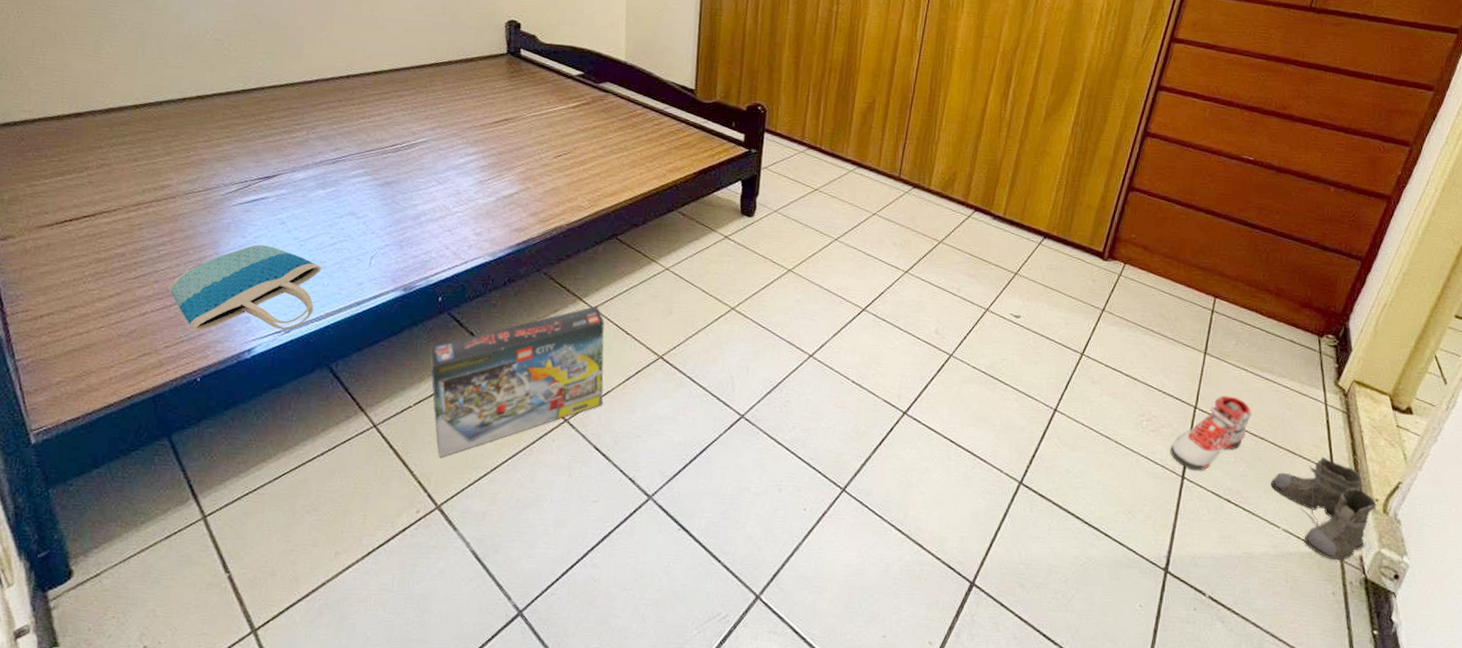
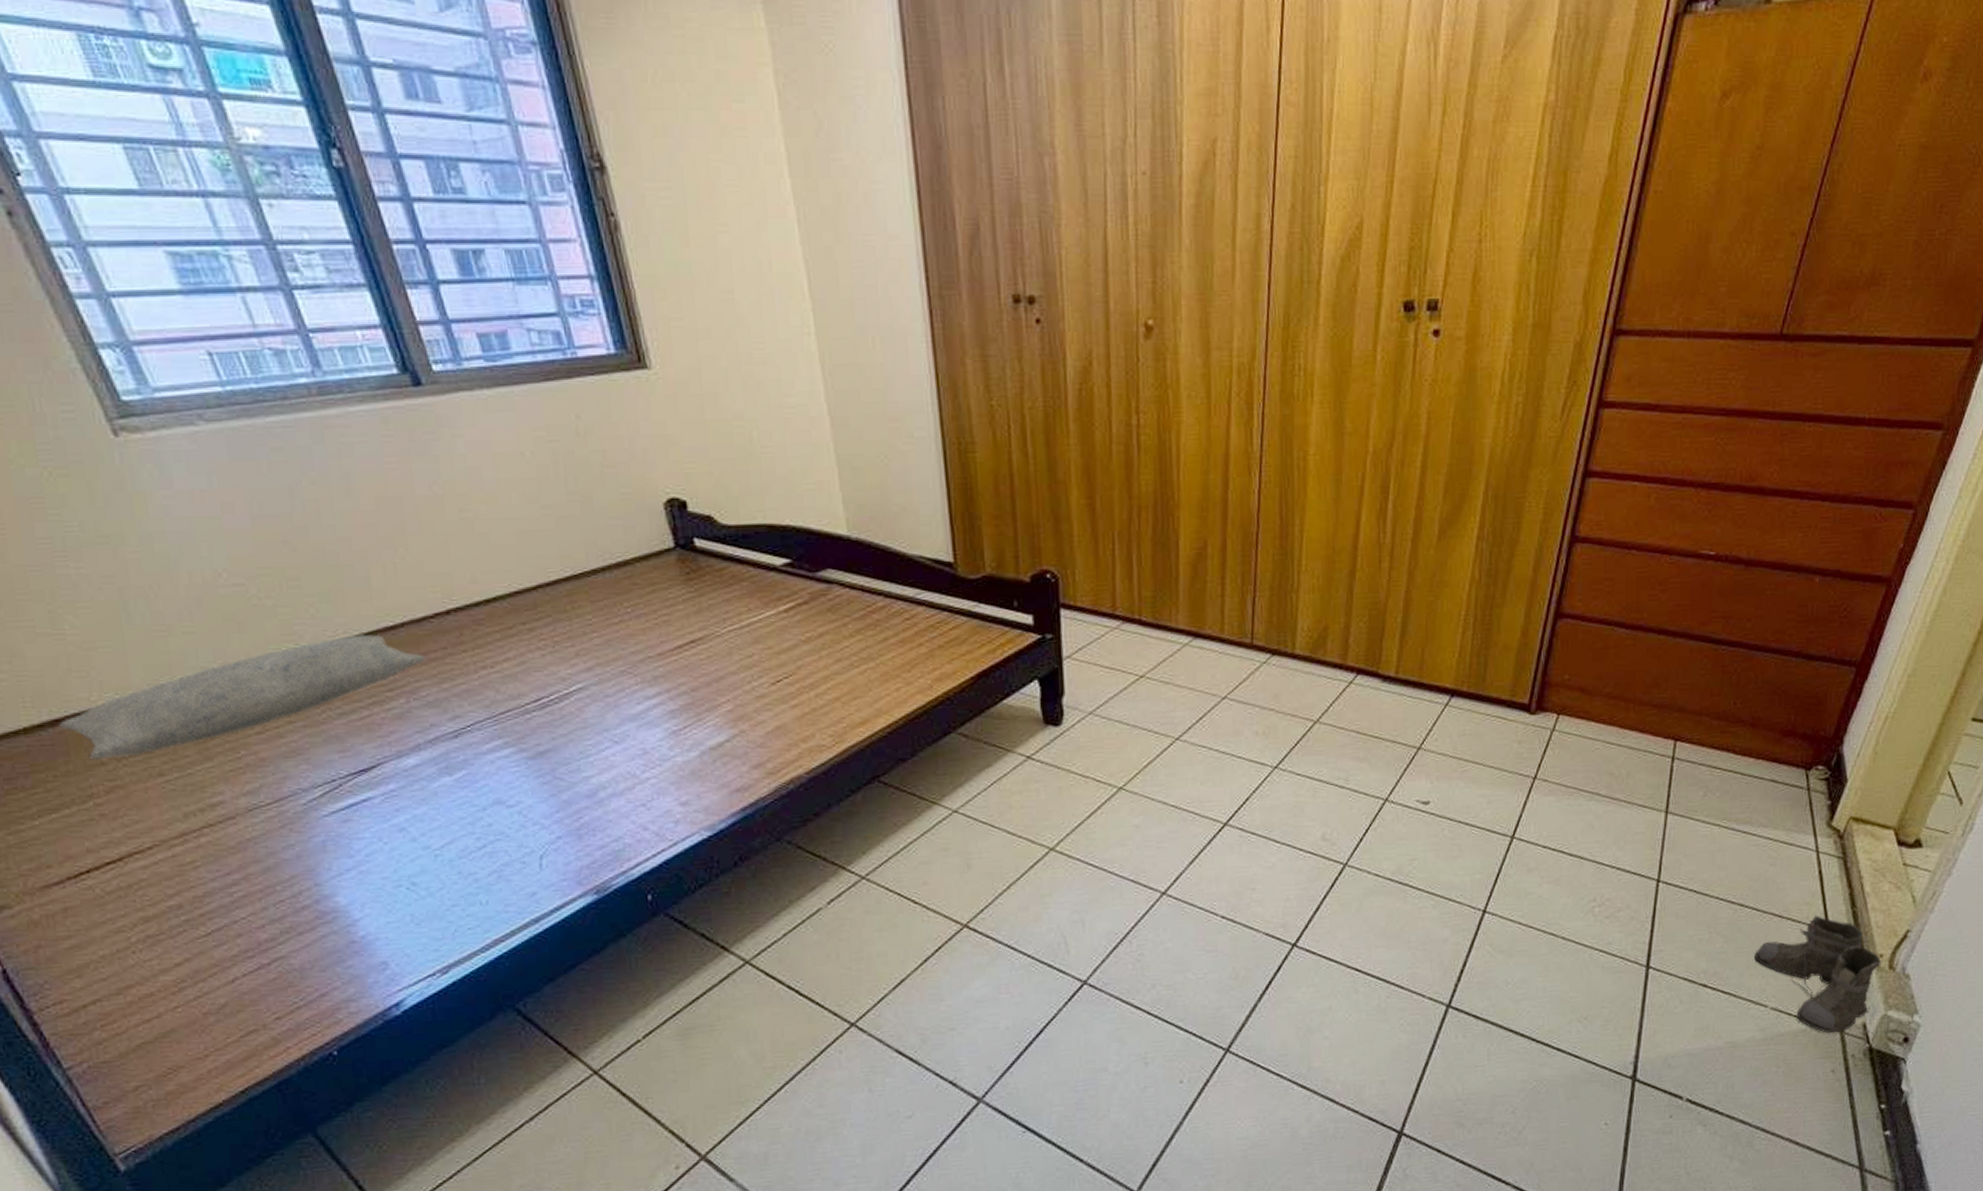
pillow: none [80,83,327,145] -> present [58,634,427,760]
tote bag: present [168,245,322,332] -> none [258,863,476,993]
box: present [430,306,605,458] -> none [649,874,899,1098]
sneaker: present [1170,395,1252,471] -> none [1631,860,1728,957]

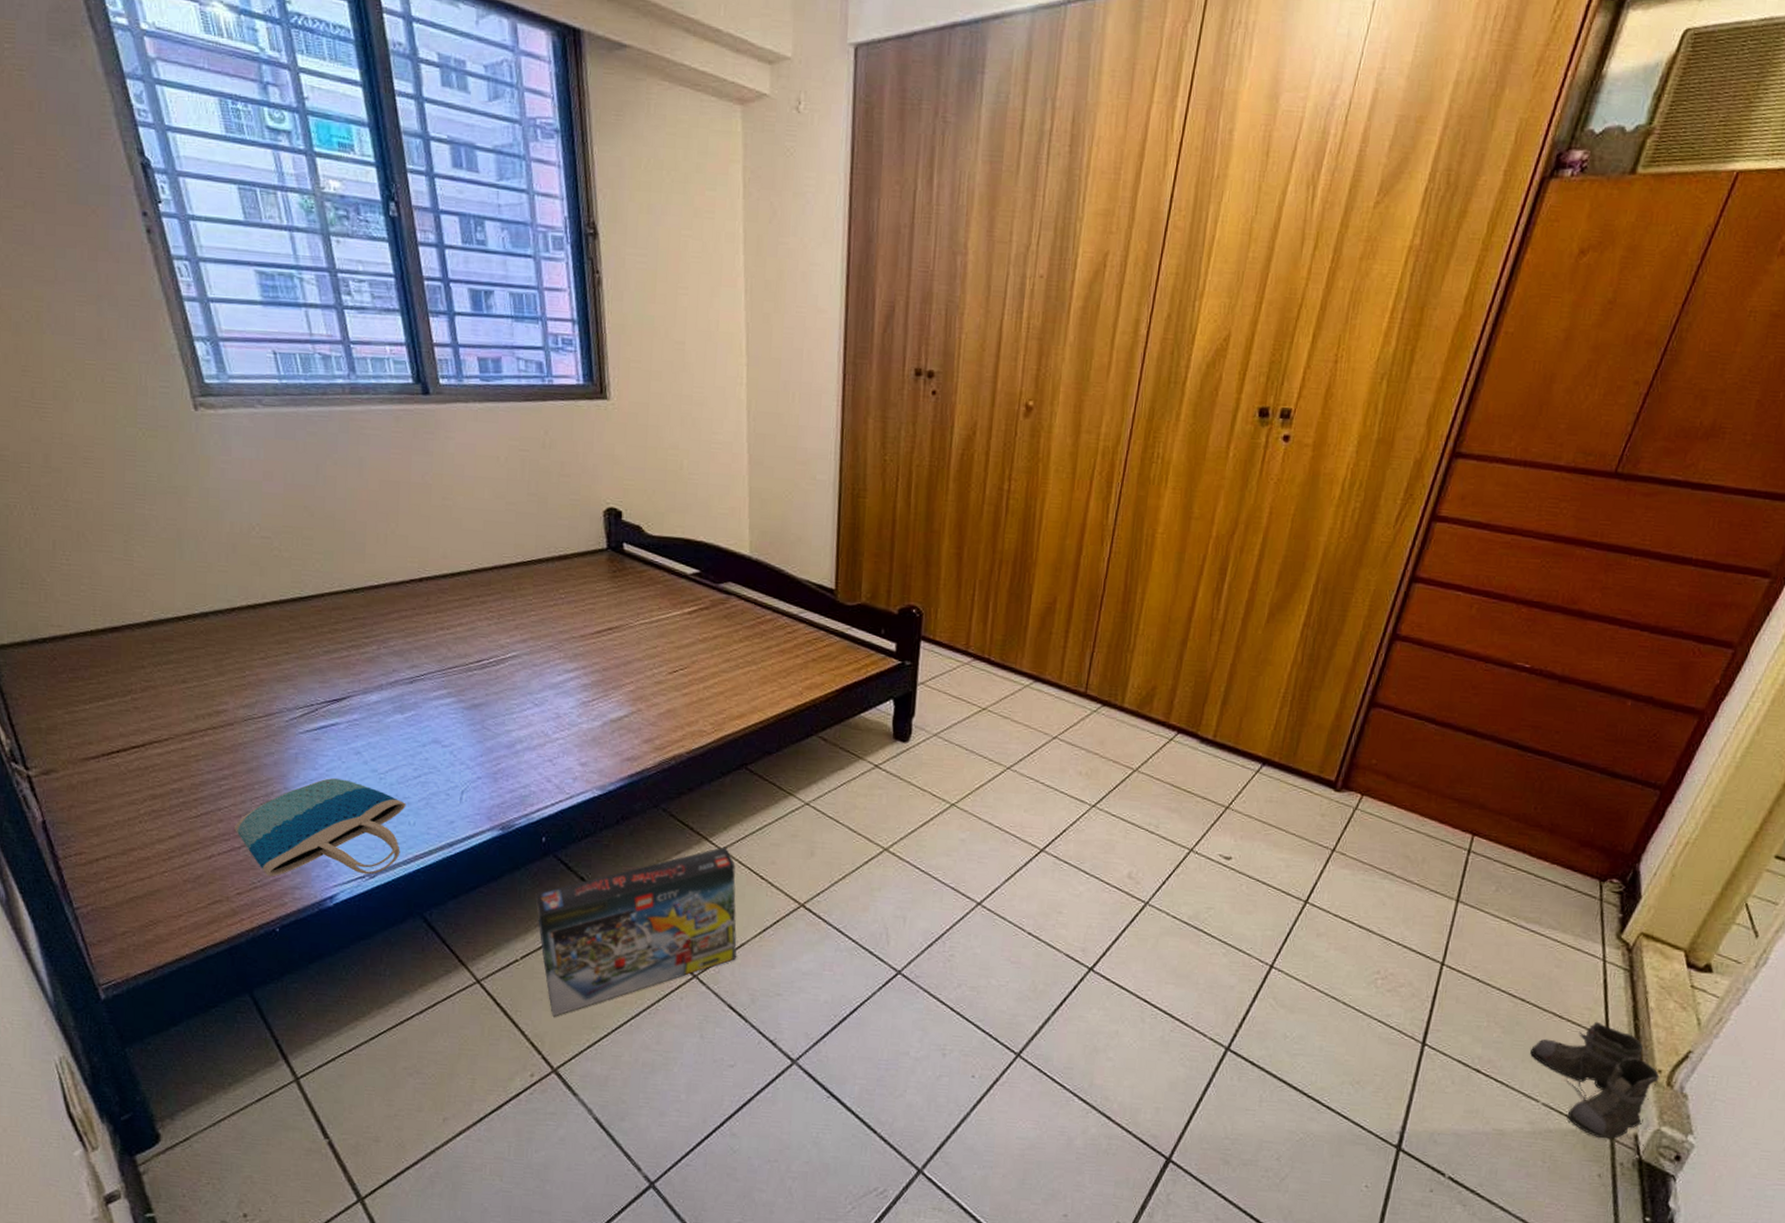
pillow: present [58,634,427,760] -> none [116,589,399,664]
tote bag: none [258,863,476,993] -> present [234,778,406,877]
box: none [649,874,899,1098] -> present [535,847,737,1017]

